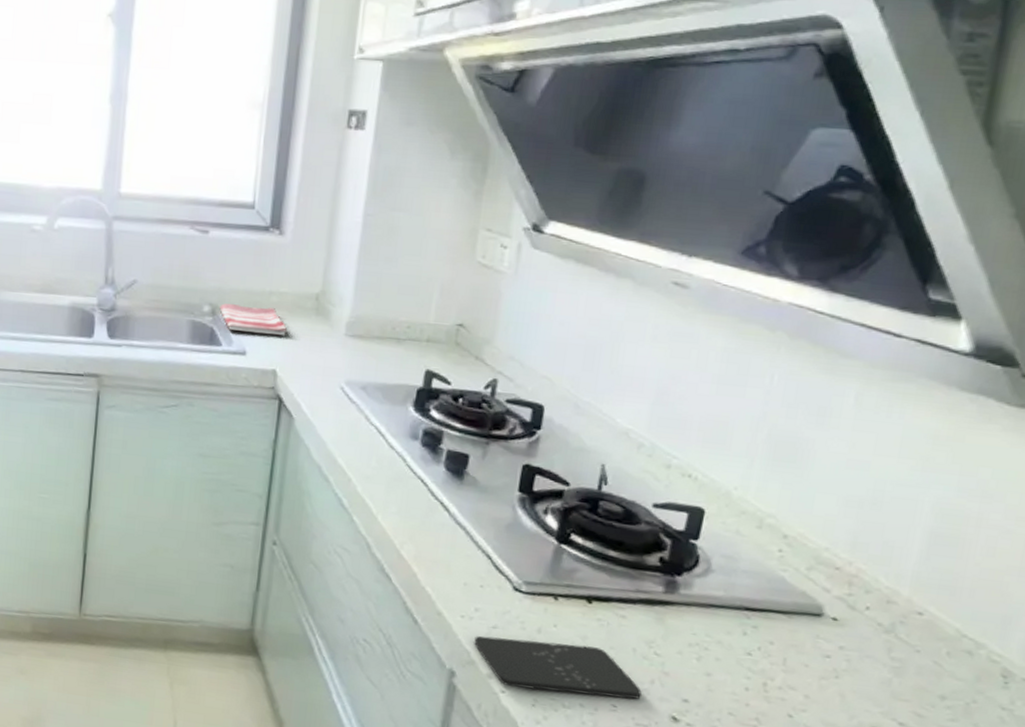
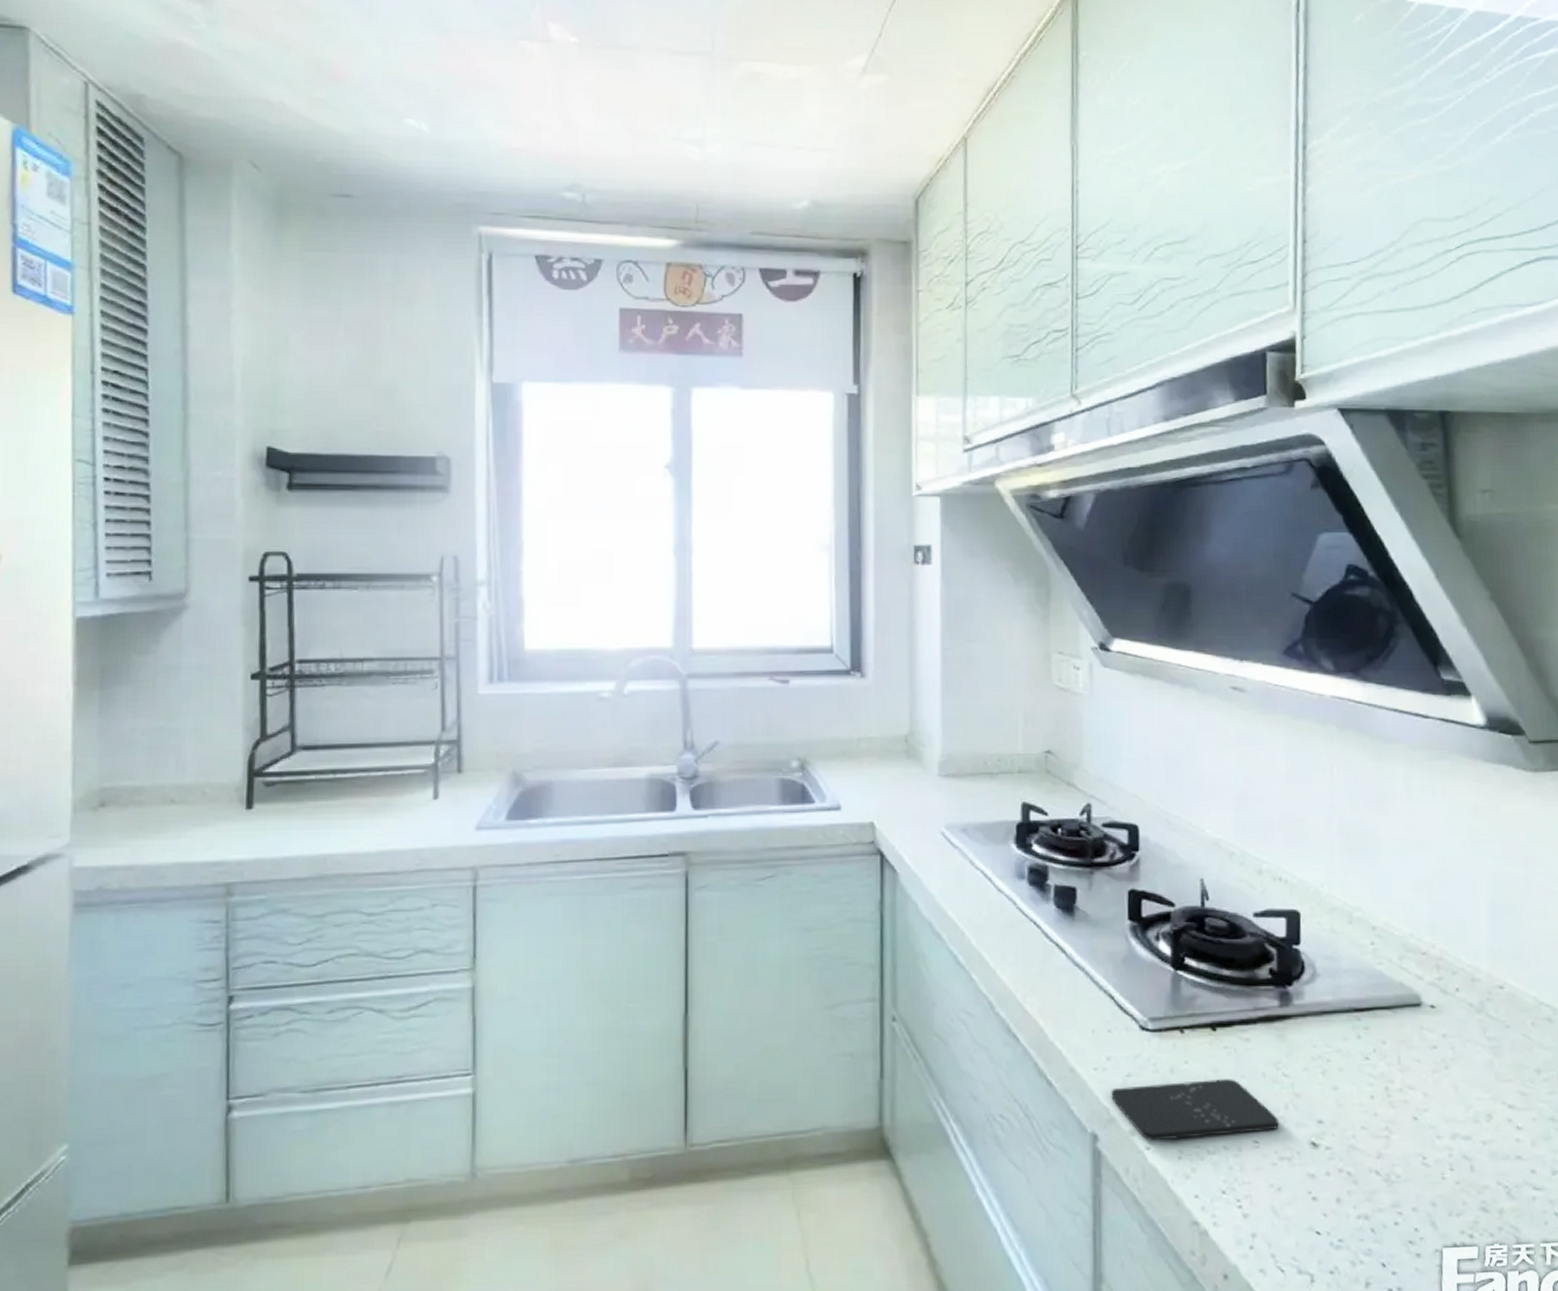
dish towel: present [219,303,288,336] -> none [808,755,881,785]

